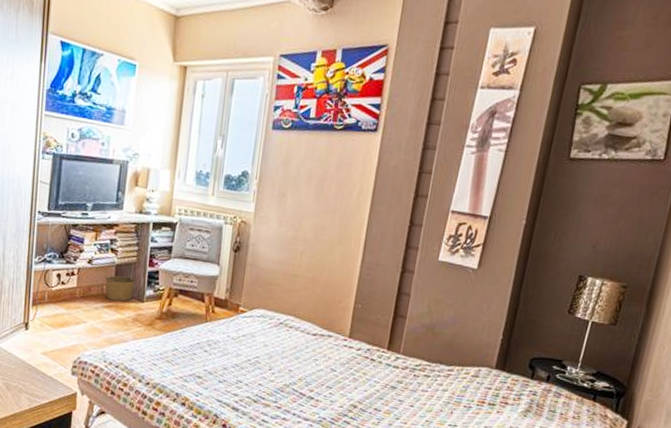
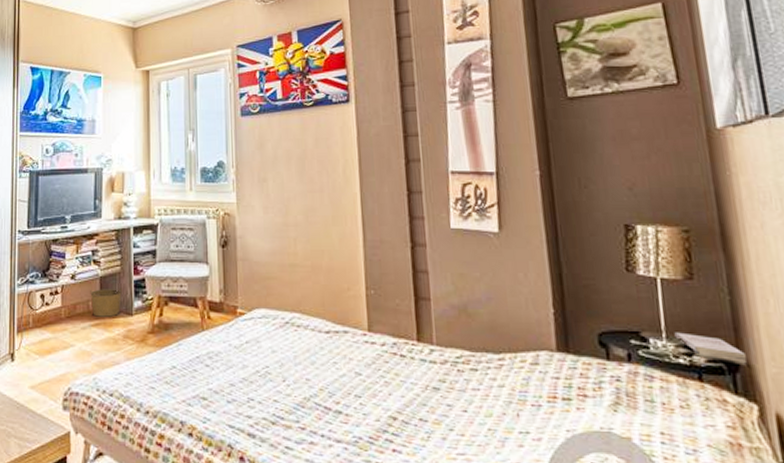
books: none [587,363,634,393] -> present [674,332,748,366]

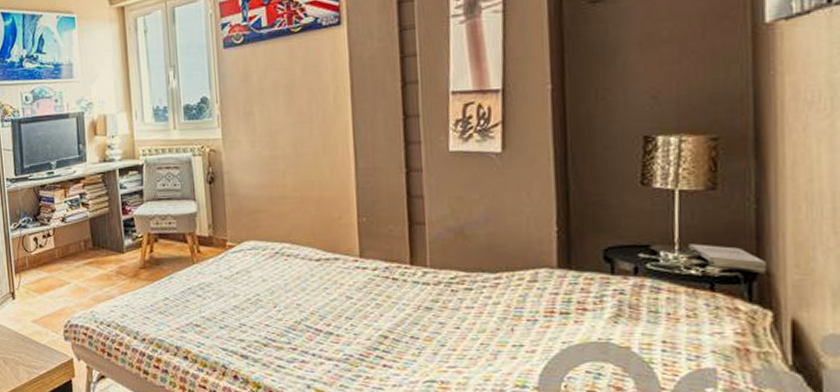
basket: present [90,288,122,317] -> none [81,227,112,256]

